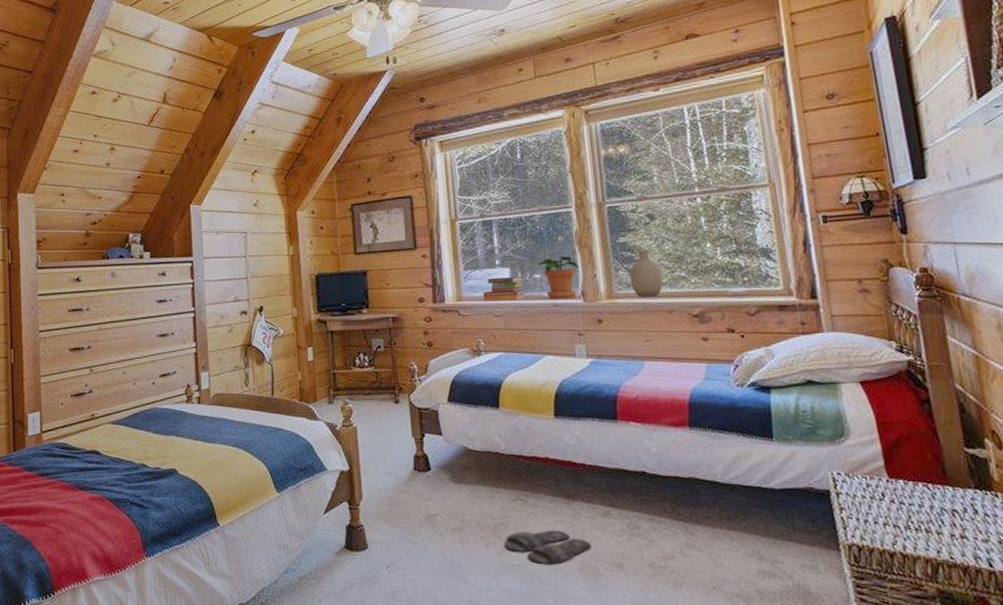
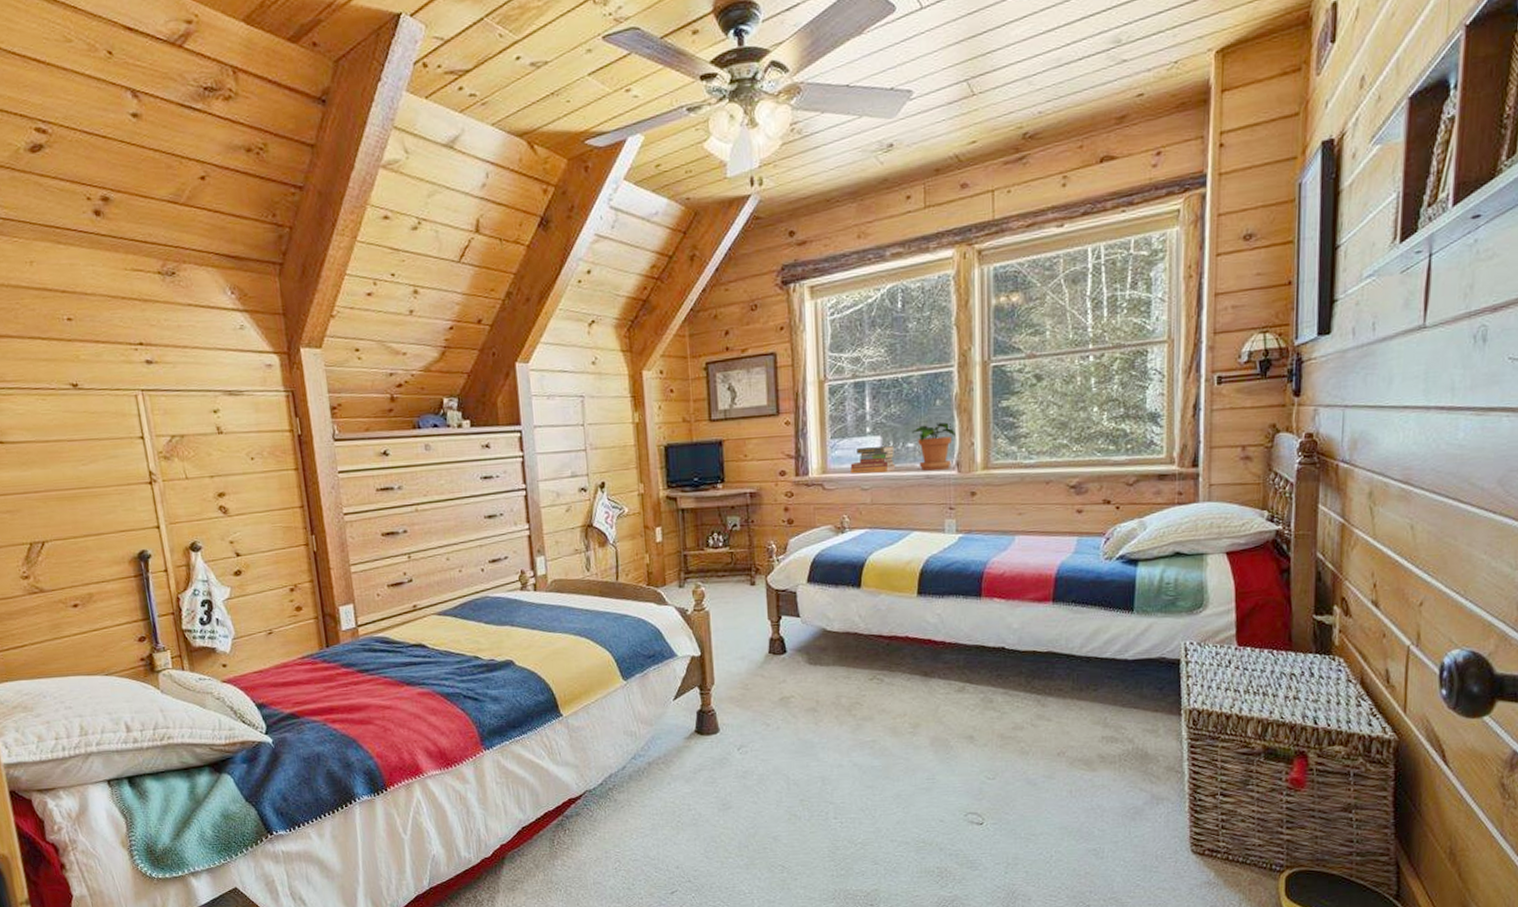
slippers: present [504,529,591,565] -> none [858,706,944,740]
decorative vase: present [629,248,663,298] -> none [1009,413,1042,468]

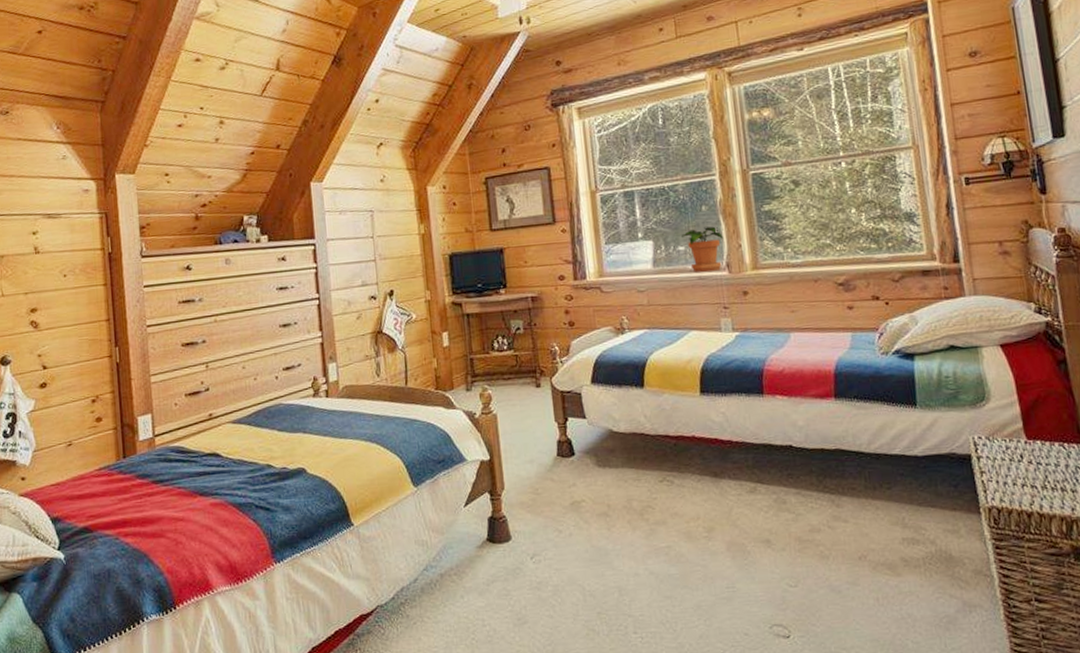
books: present [850,446,896,474] -> none [625,250,669,277]

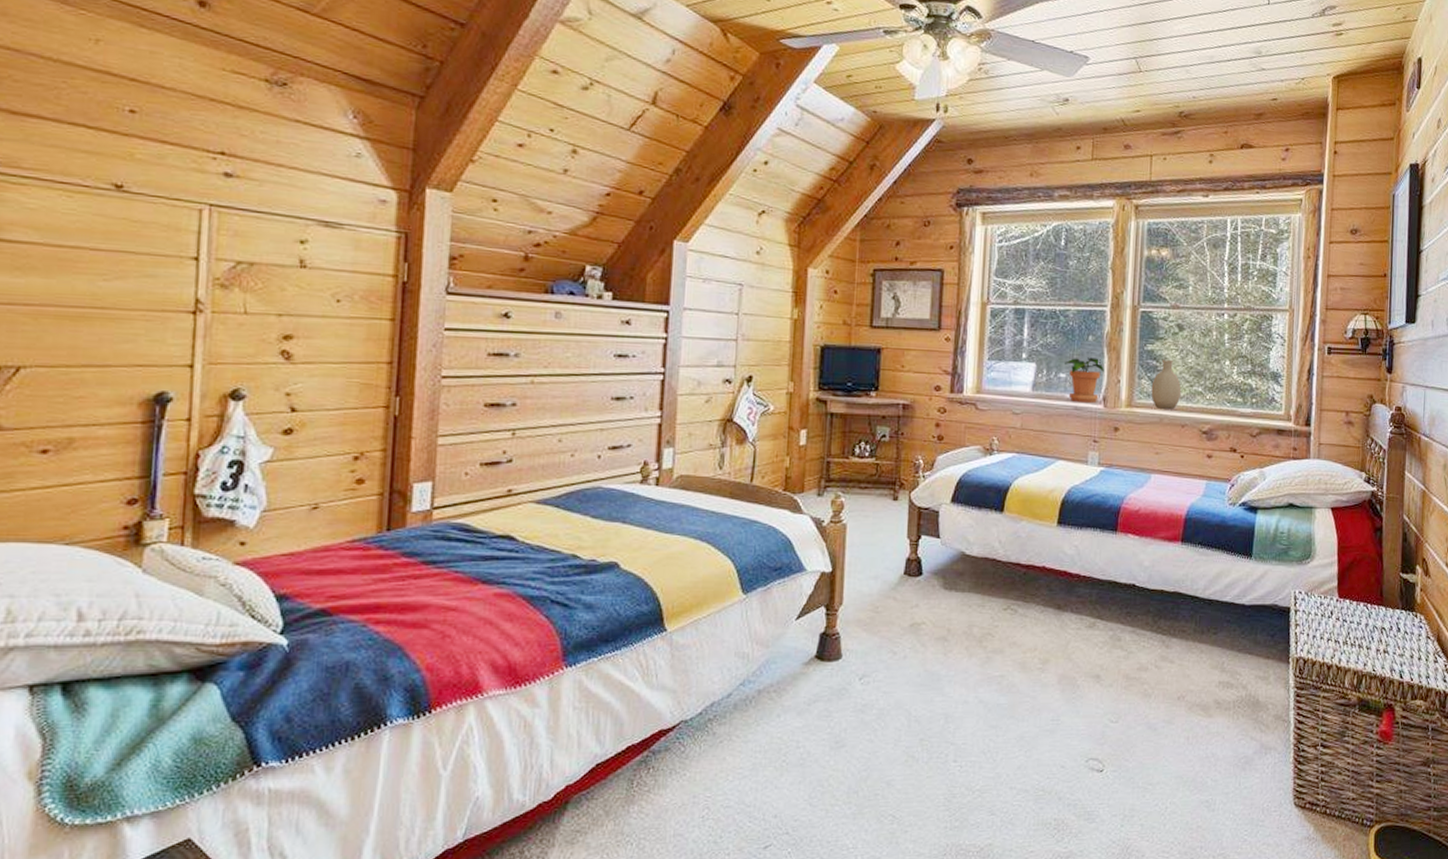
decorative vase: none [775,216,808,268] -> present [1151,359,1181,410]

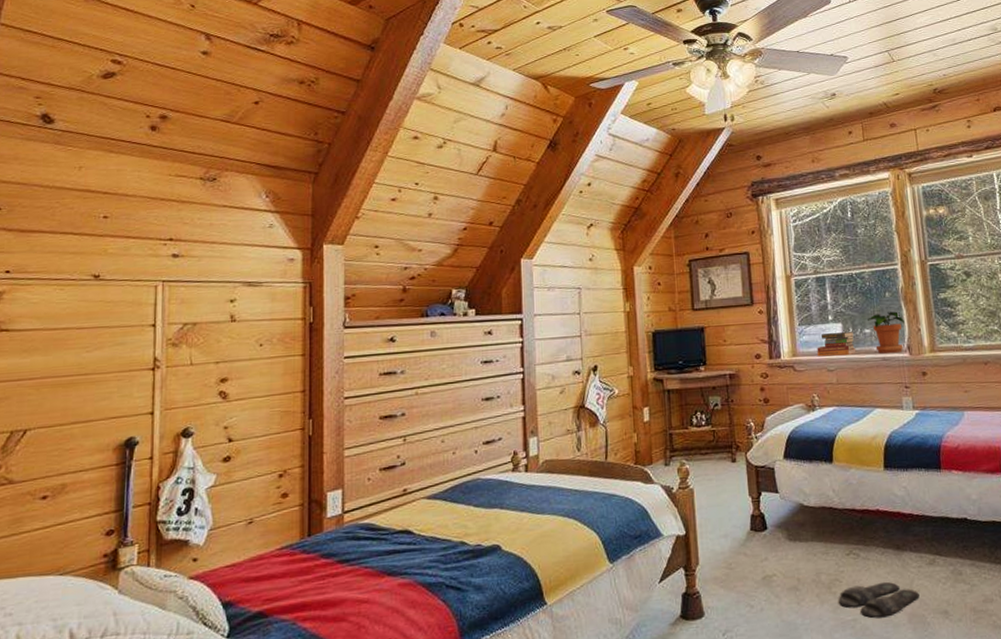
slippers: none [988,640,1073,676] -> present [839,581,920,618]
books: none [1004,372,1047,399] -> present [817,332,857,357]
decorative vase: present [1151,359,1181,410] -> none [950,304,979,351]

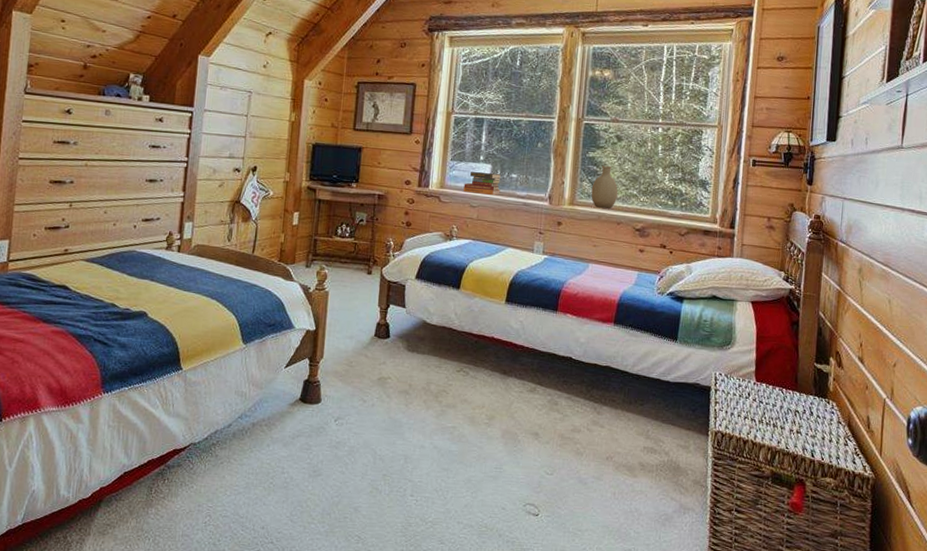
slippers: present [839,581,920,618] -> none [443,398,516,430]
potted plant: present [868,311,905,354] -> none [516,161,551,201]
decorative vase: none [950,304,979,351] -> present [591,165,618,210]

